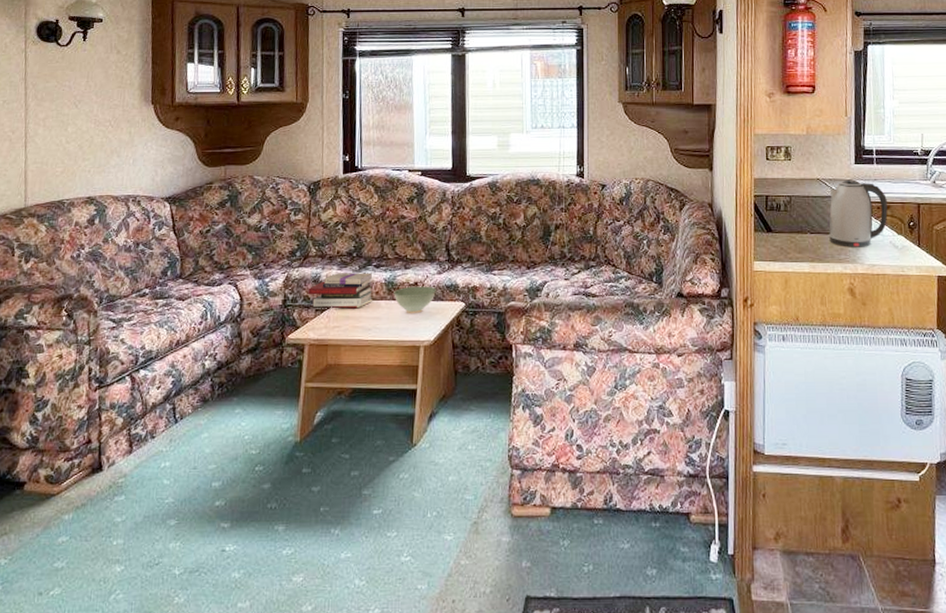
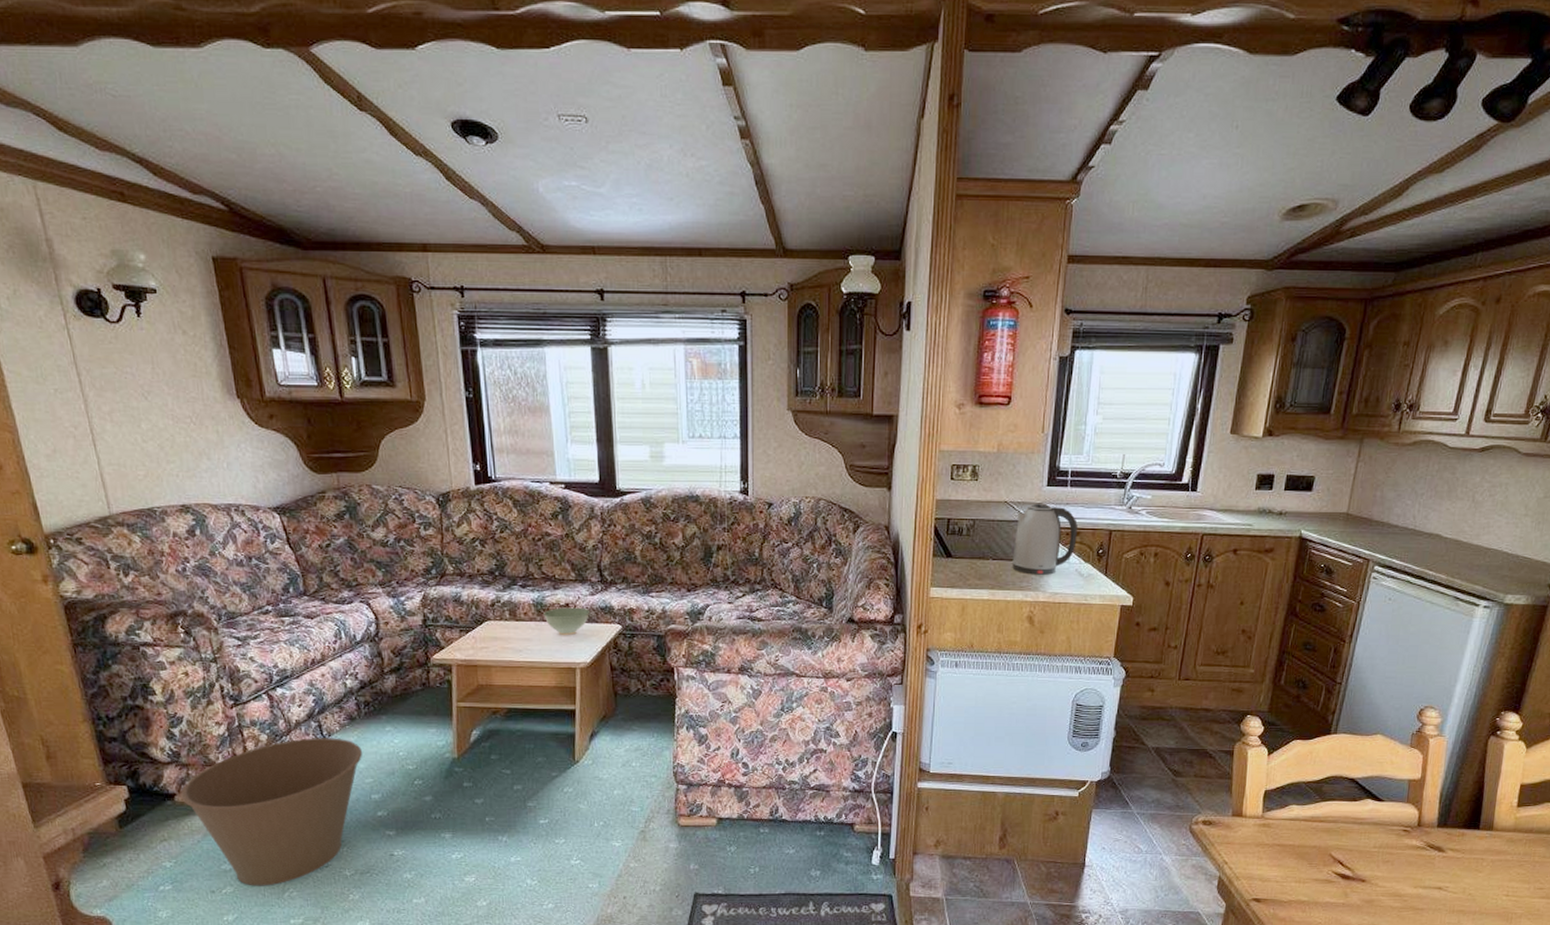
basket: none [31,421,211,587] -> present [181,738,363,886]
books: present [308,272,373,309] -> none [449,592,521,630]

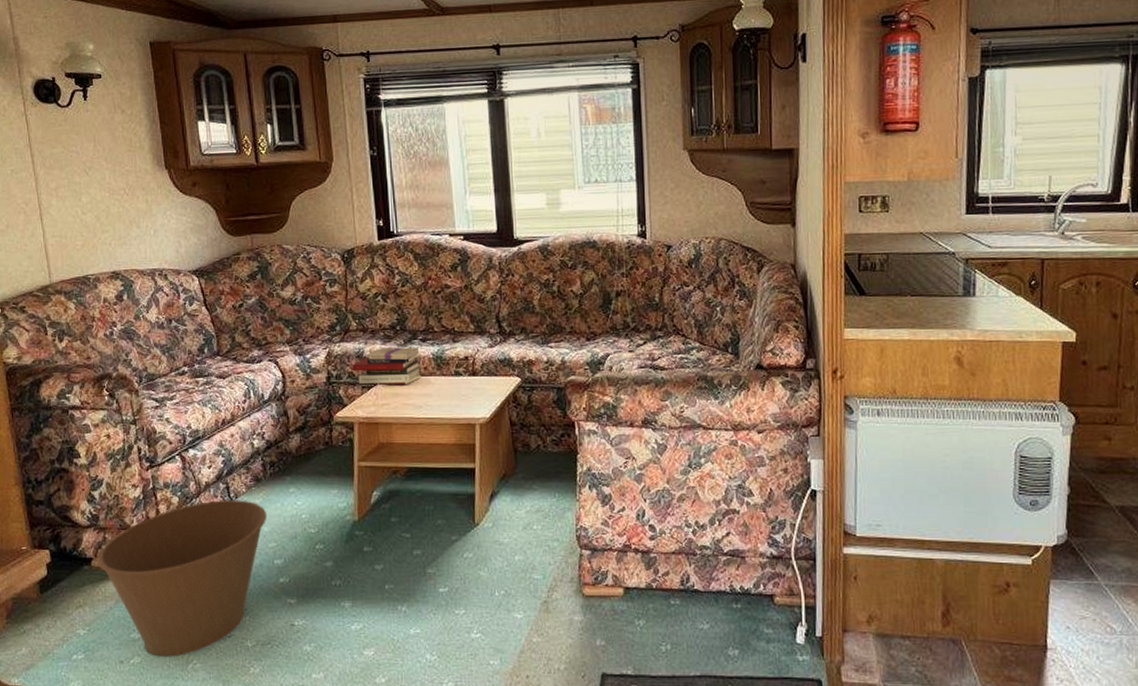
books: none [449,592,521,630] -> present [352,347,421,386]
bowl: present [543,607,590,636] -> none [443,360,489,391]
kettle: present [1012,503,1078,576] -> none [933,232,1005,312]

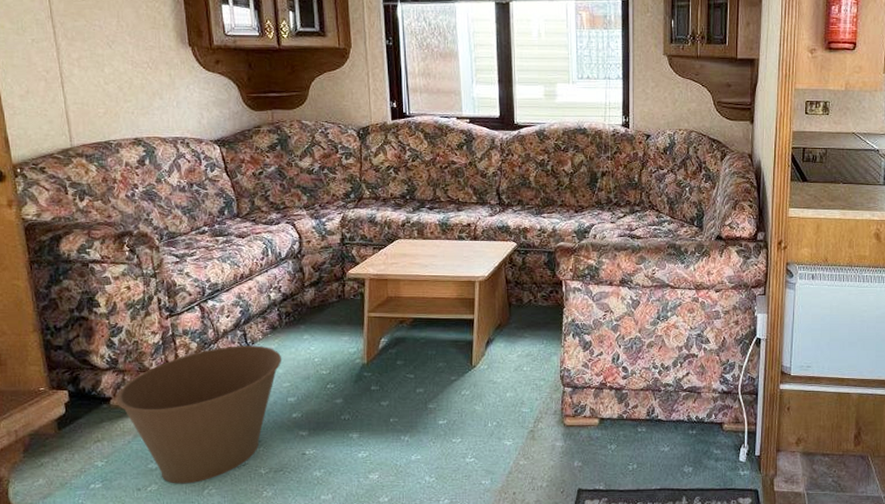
books: present [352,347,421,386] -> none [365,214,427,247]

